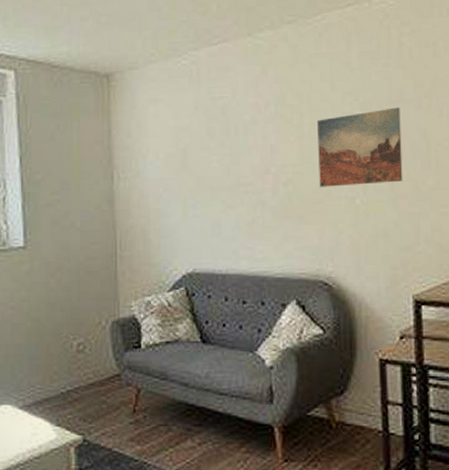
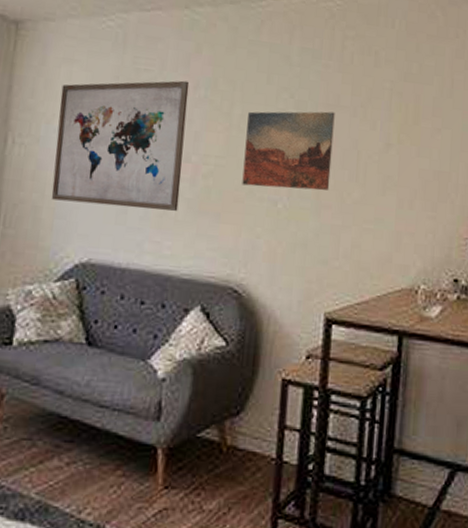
wall art: none [151,101,265,222] -> present [51,80,190,211]

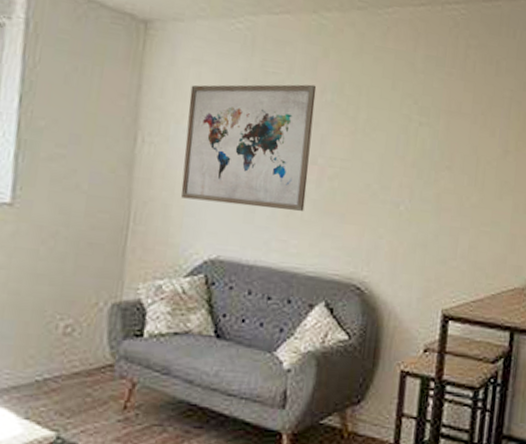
wall art: present [242,111,335,191] -> none [366,116,457,194]

